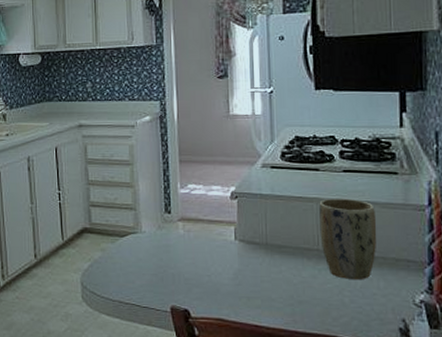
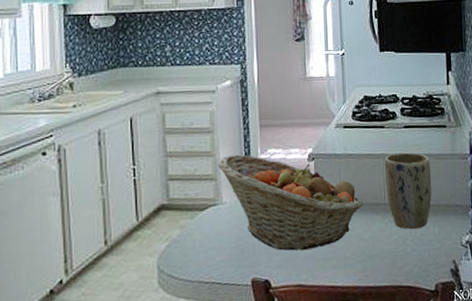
fruit basket: none [138,187,293,286] -> present [218,154,363,251]

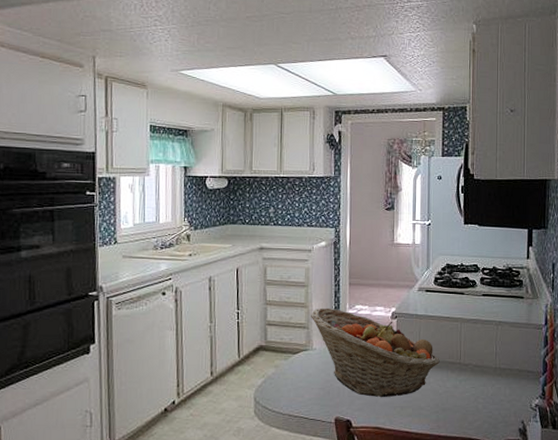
plant pot: present [385,152,432,230] -> none [462,318,506,389]

